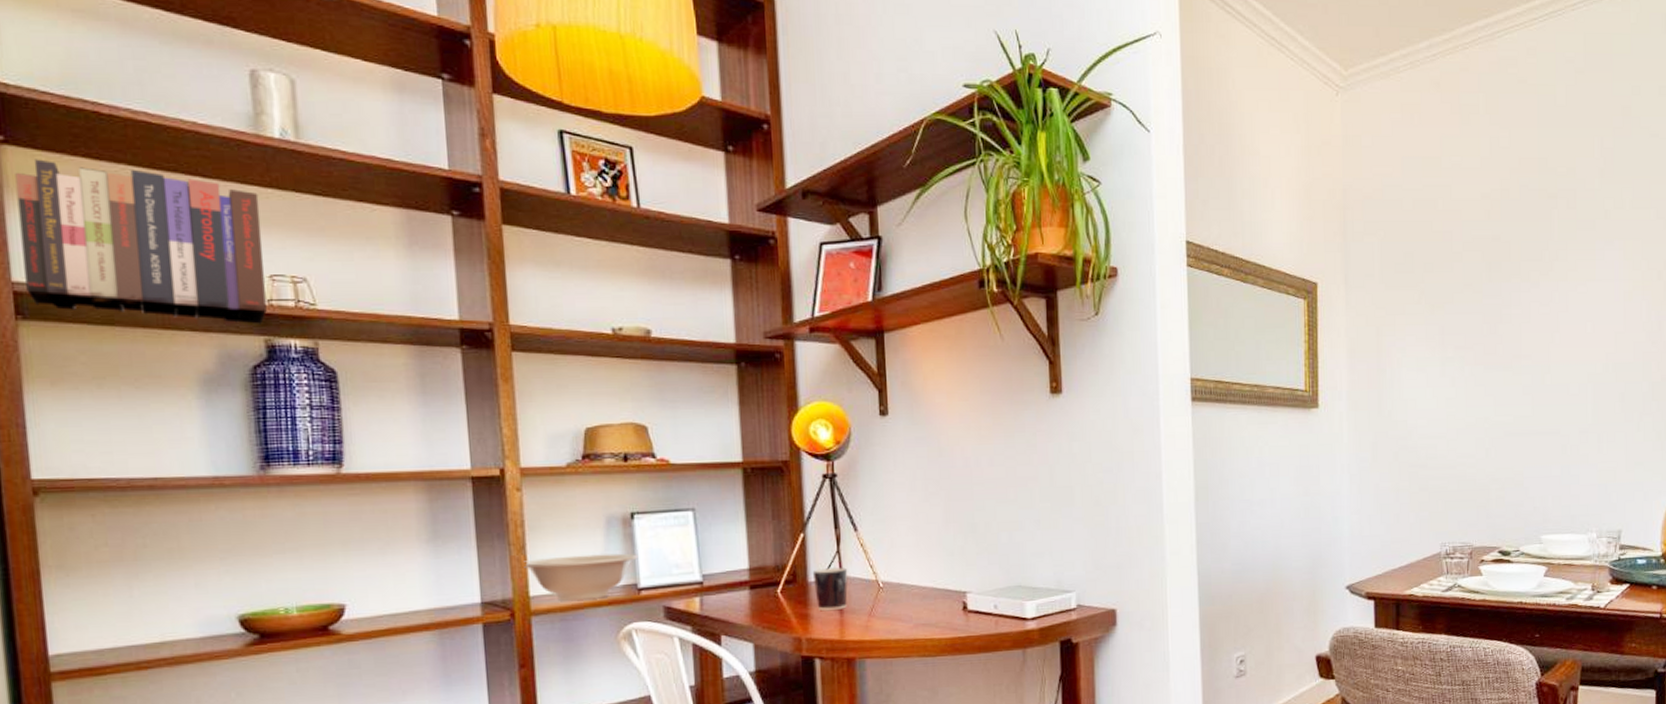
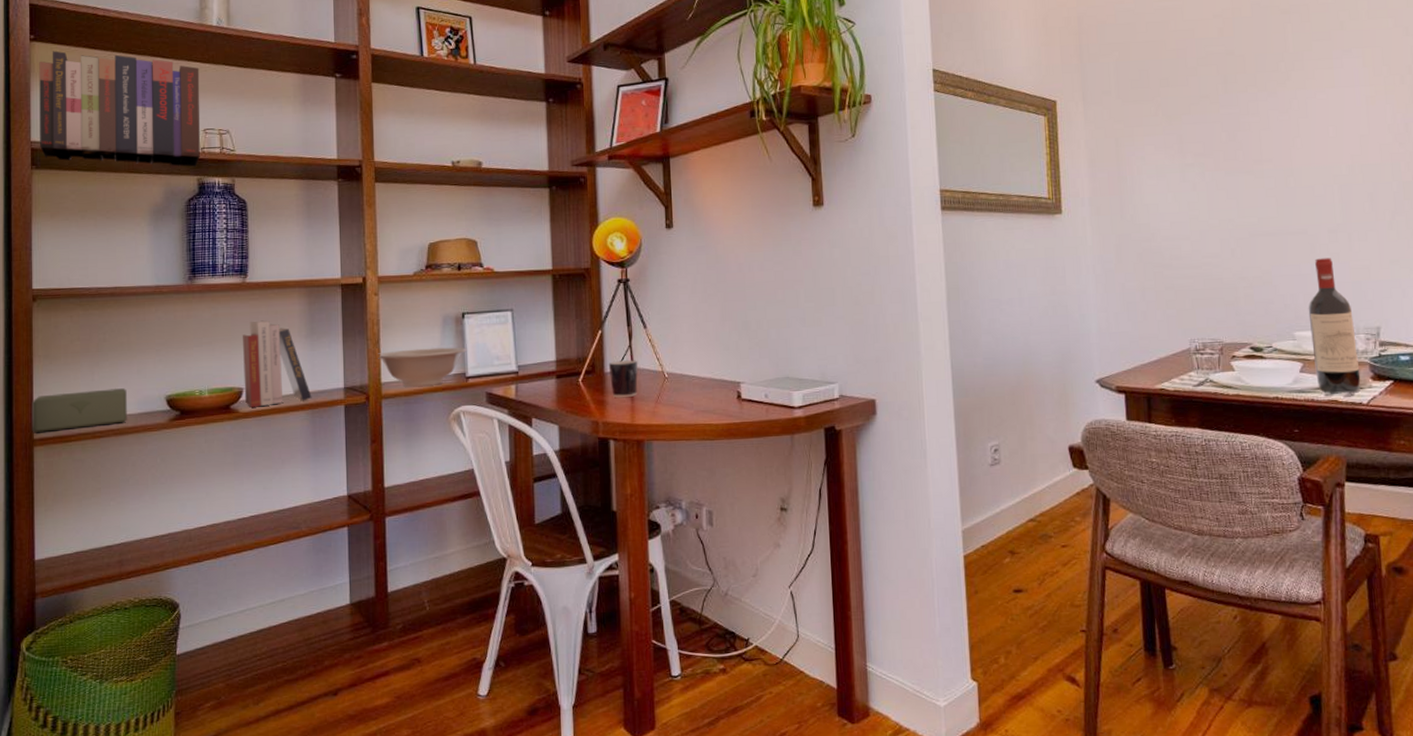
decorative box: none [43,606,185,664] -> present [31,388,127,432]
books: none [341,521,439,628] -> present [243,320,312,407]
wine bottle: none [1555,459,1600,598] -> present [1308,258,1361,394]

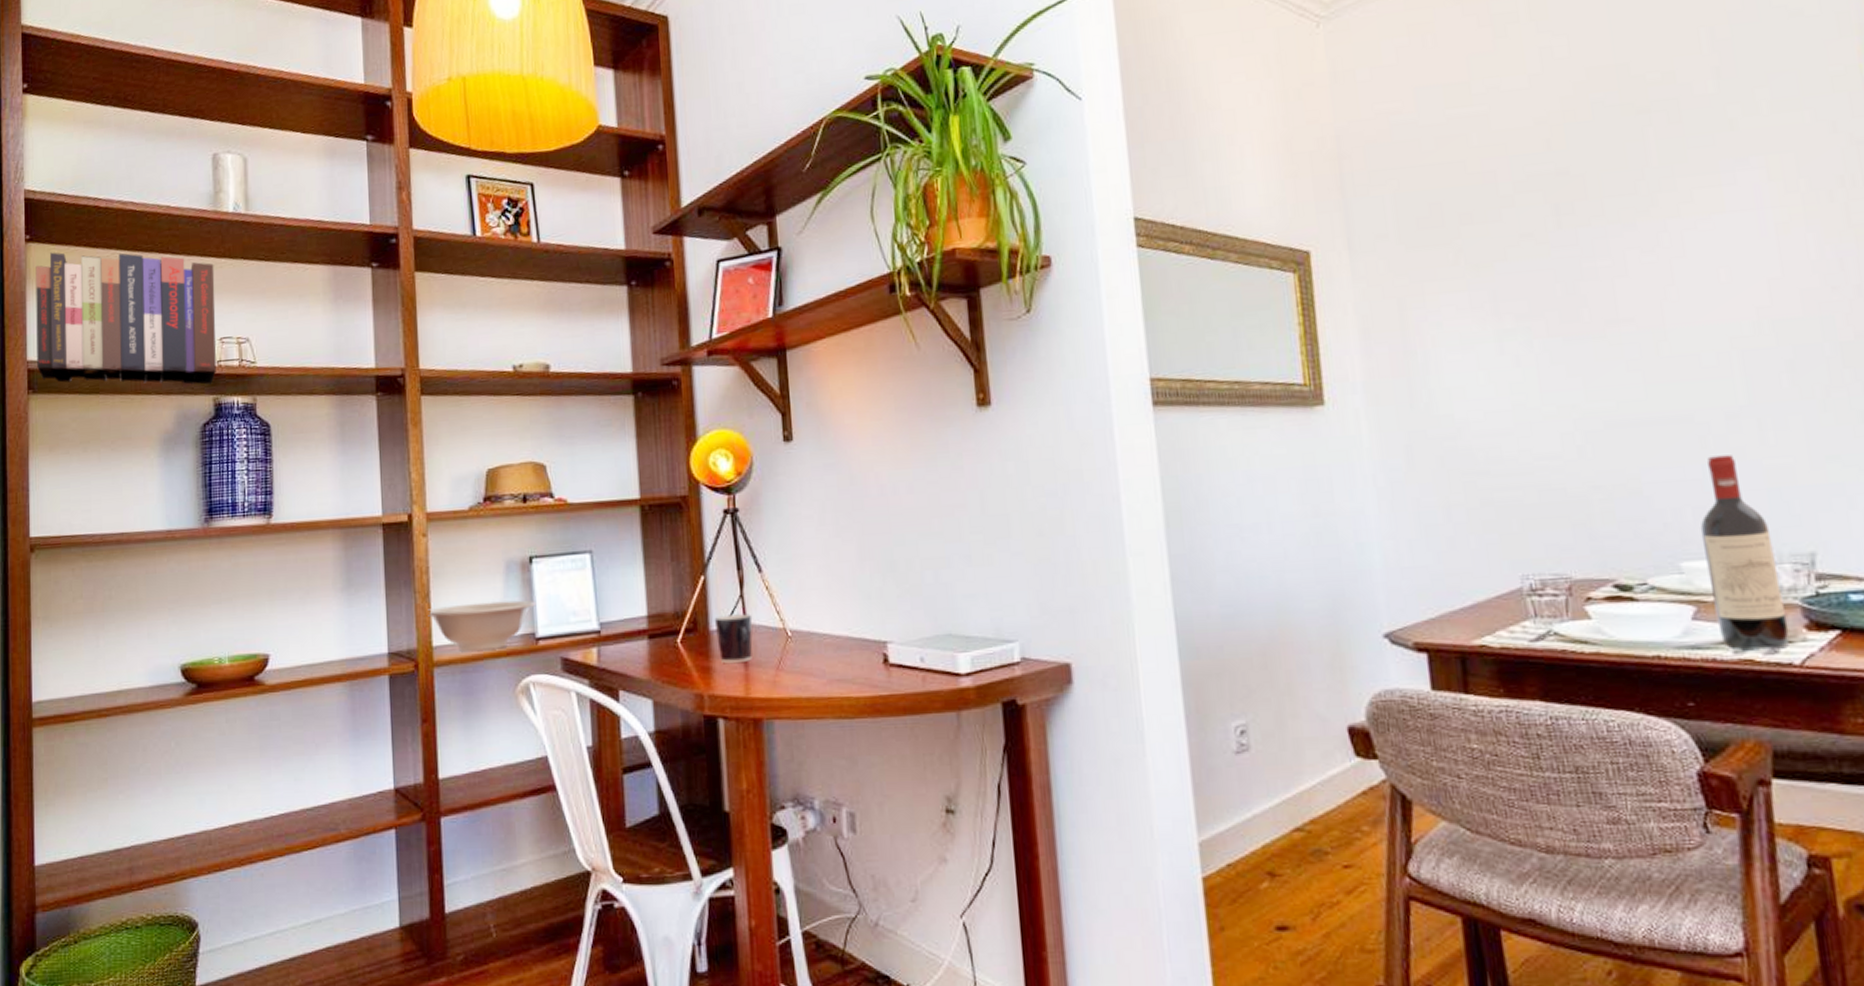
decorative box: present [31,388,127,432] -> none [29,656,137,710]
books: present [243,320,312,407] -> none [268,570,350,679]

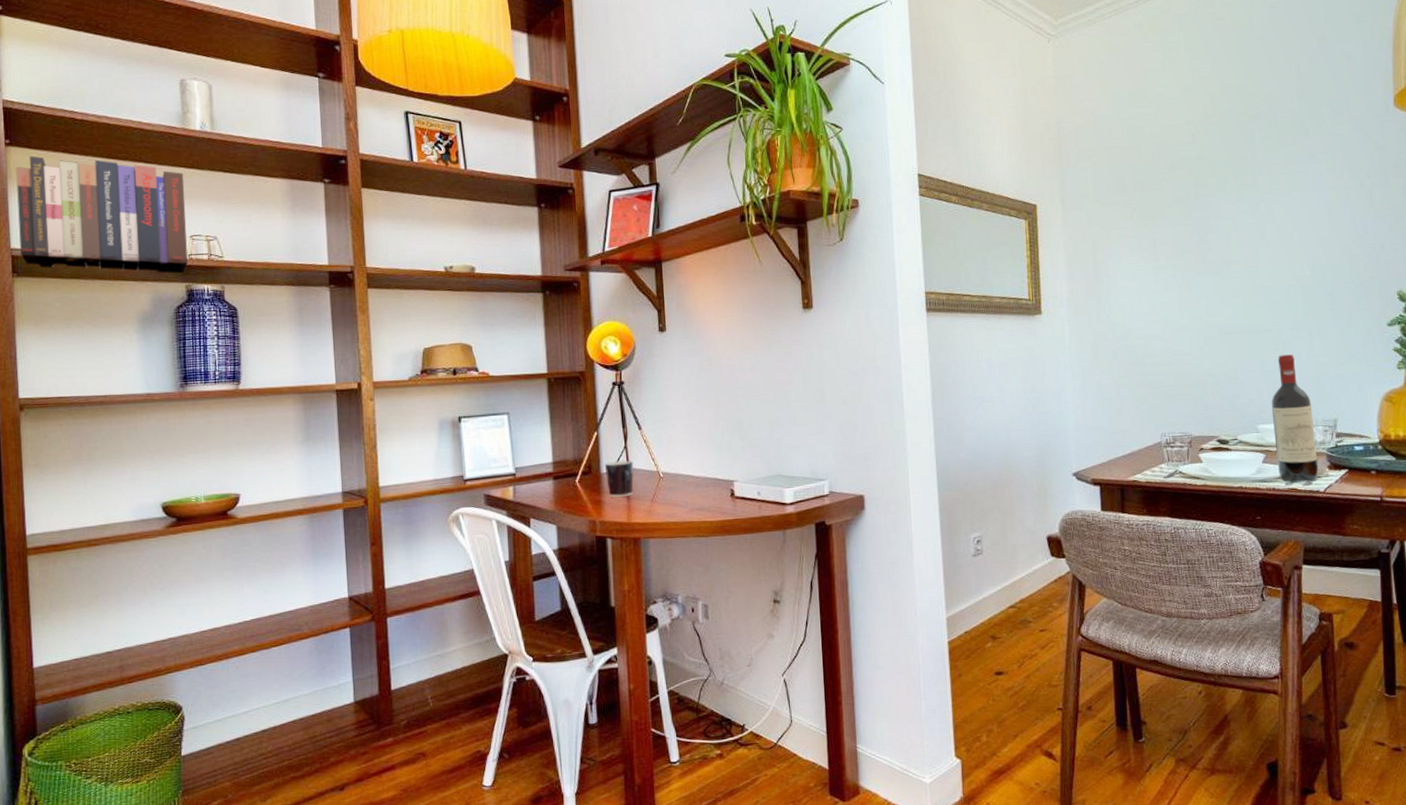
decorative bowl: present [428,600,537,653] -> none [375,450,464,491]

